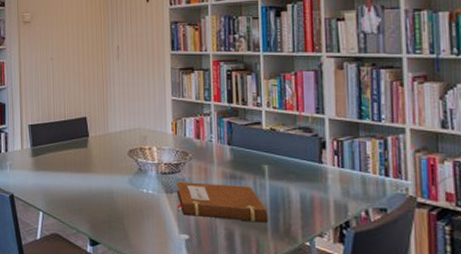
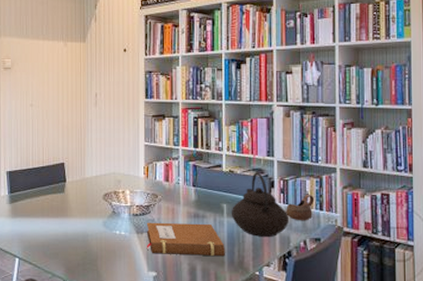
teapot: none [273,131,346,205] -> present [231,172,290,238]
cup: none [341,157,378,188] -> present [286,194,315,221]

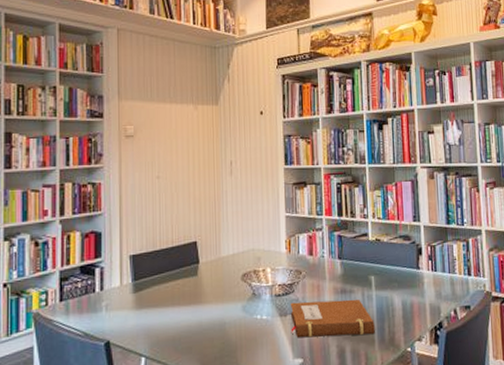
teapot: present [231,172,290,238] -> none [379,239,439,310]
cup: present [286,194,315,221] -> none [435,259,463,289]

